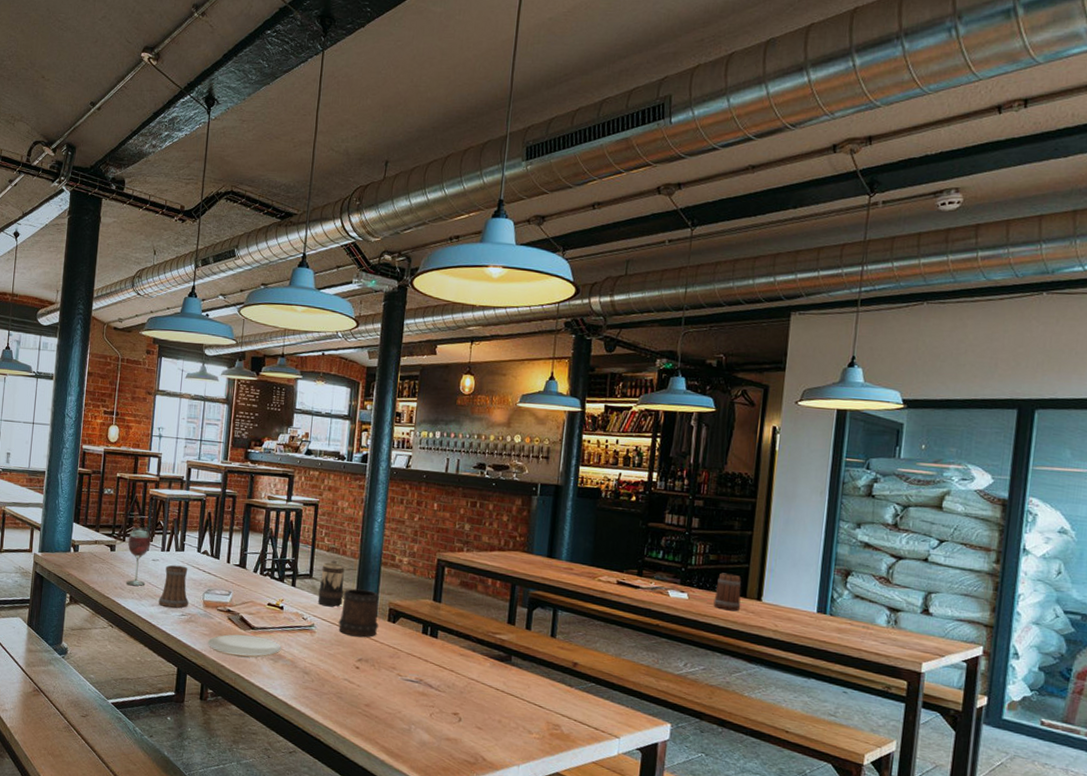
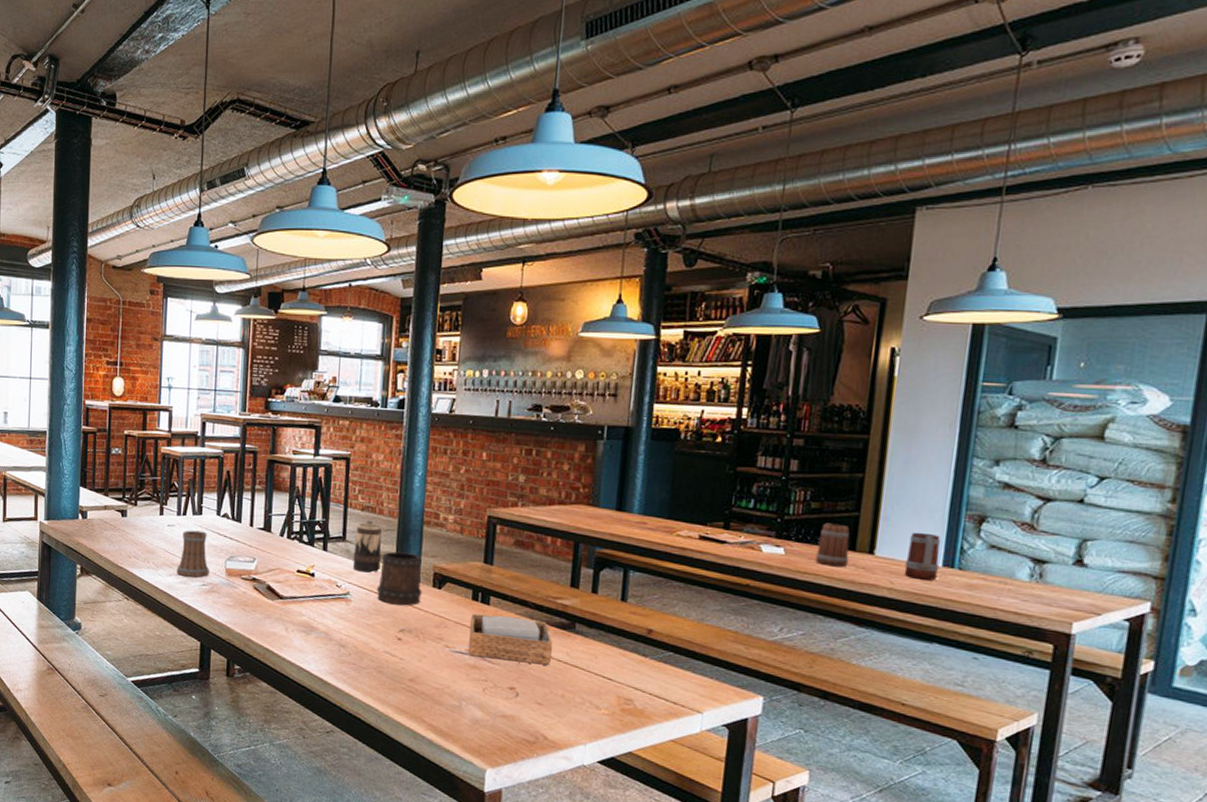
wineglass: present [126,526,151,586] -> none [140,489,165,554]
plate: present [207,634,282,658] -> none [232,604,315,631]
napkin holder: none [418,645,492,694] -> present [468,613,553,666]
beer mug: none [786,582,815,624] -> present [904,532,940,581]

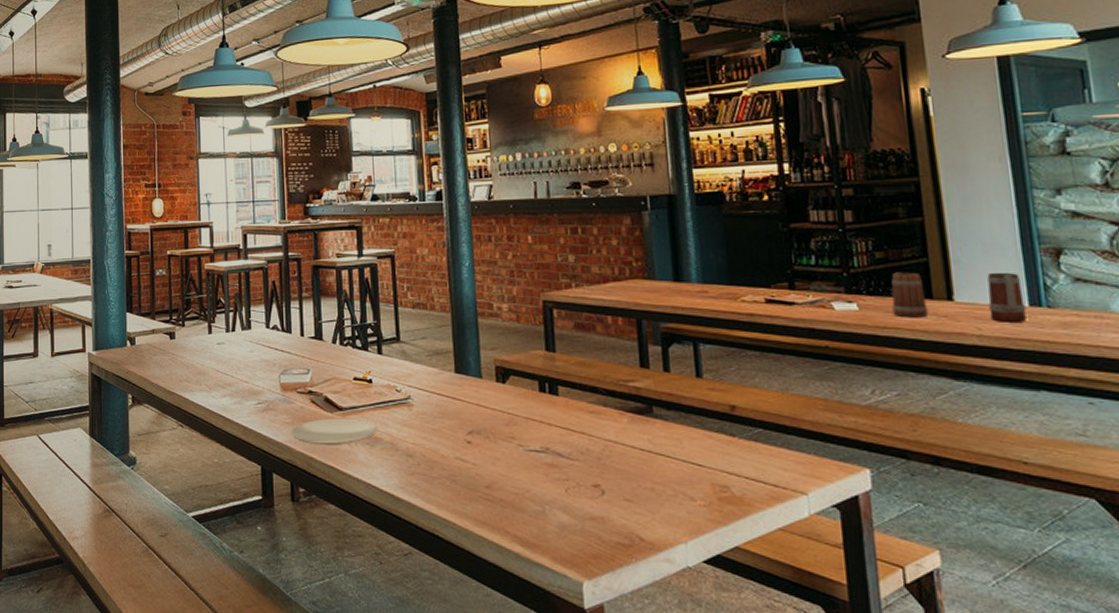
beer mug: present [176,530,209,578] -> none [230,346,264,396]
plate: none [232,604,315,631] -> present [291,418,378,446]
beer mug: present [352,521,382,573] -> none [409,318,439,373]
beer mug: present [376,551,422,606] -> none [438,348,486,405]
napkin holder: present [468,613,553,666] -> none [540,405,634,456]

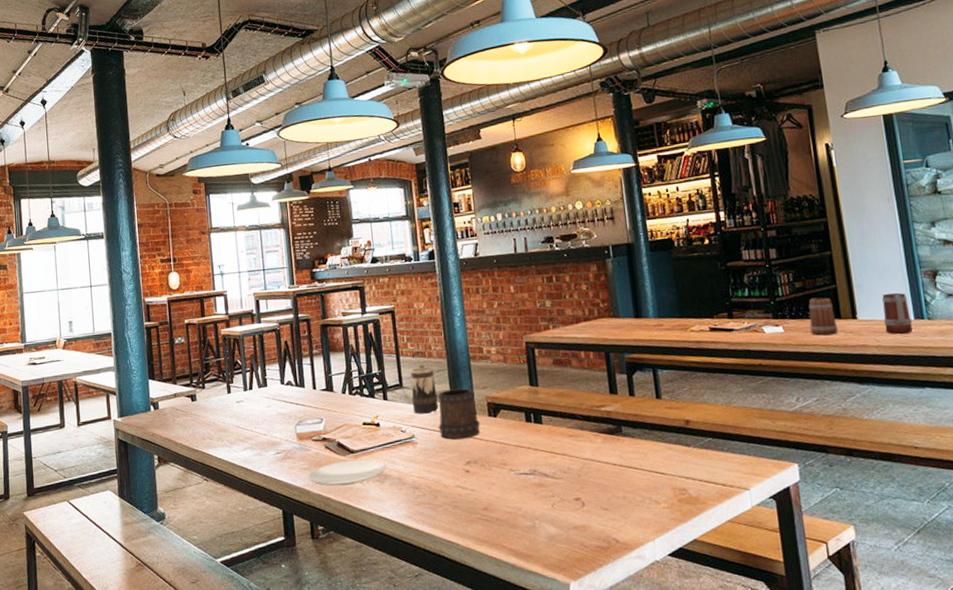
beer mug: none [409,318,439,373] -> present [410,365,439,414]
beer mug: none [438,348,486,405] -> present [437,388,480,440]

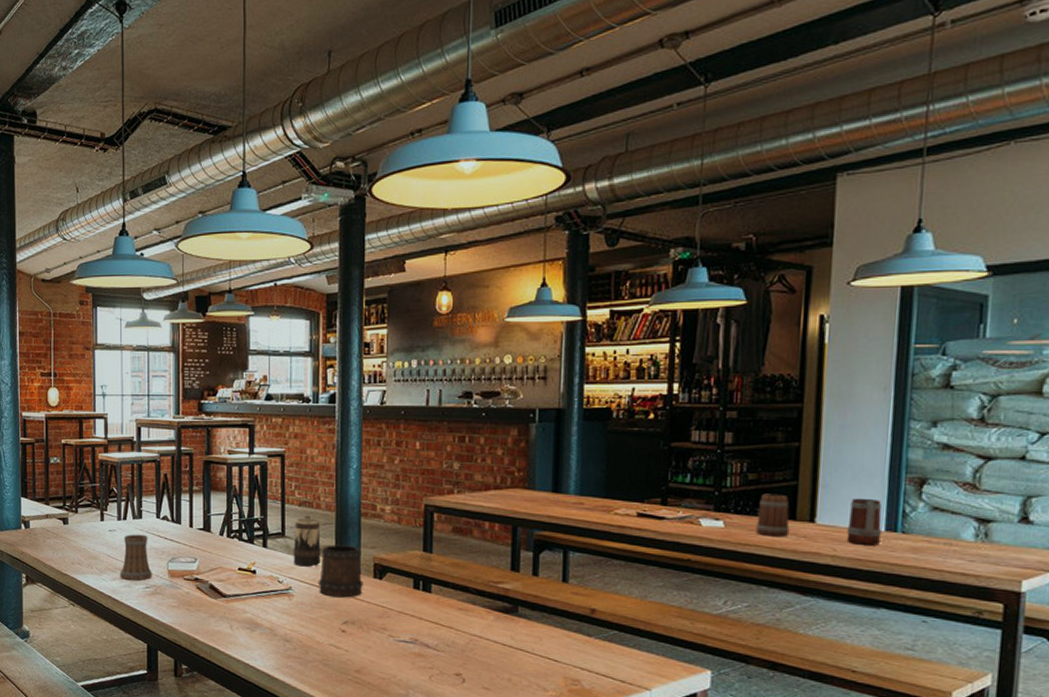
beer mug: none [250,402,281,448] -> present [120,534,152,580]
plate: present [308,459,387,486] -> none [176,603,259,629]

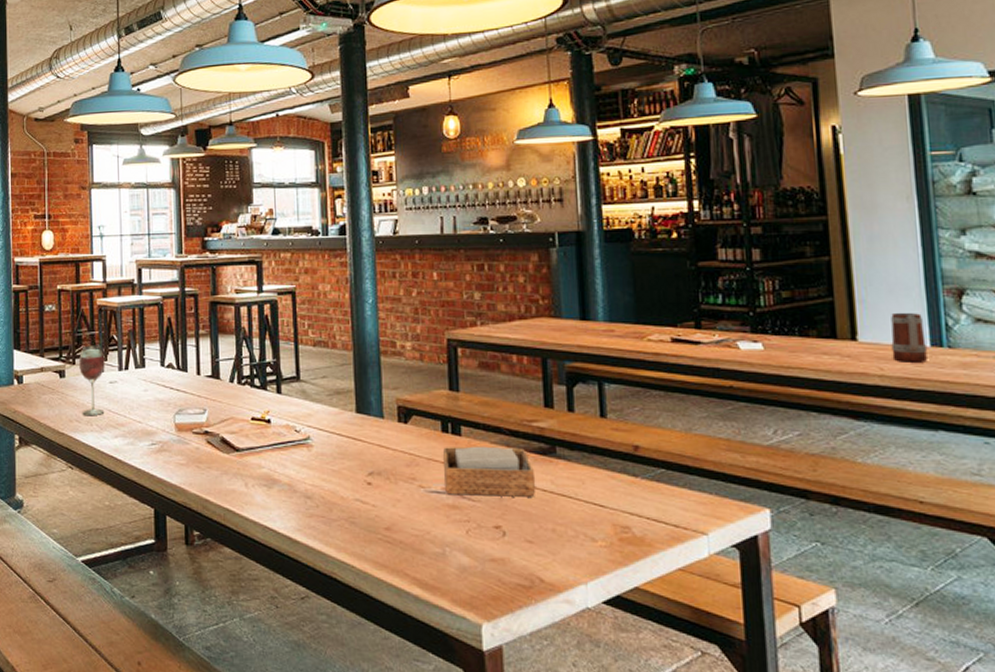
wineglass: none [81,496,105,559] -> present [79,345,105,415]
beer mug: present [120,534,152,580] -> none [122,385,158,436]
beer mug: present [293,516,321,567] -> none [309,357,340,413]
beer mug: present [318,544,363,598] -> none [338,387,388,446]
napkin holder: none [412,602,497,650] -> present [442,446,536,497]
beer mug: present [756,493,790,537] -> none [796,311,833,358]

